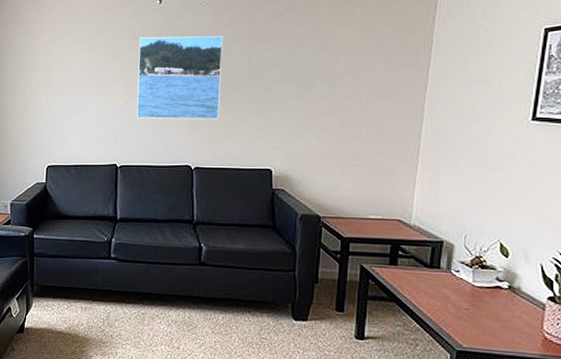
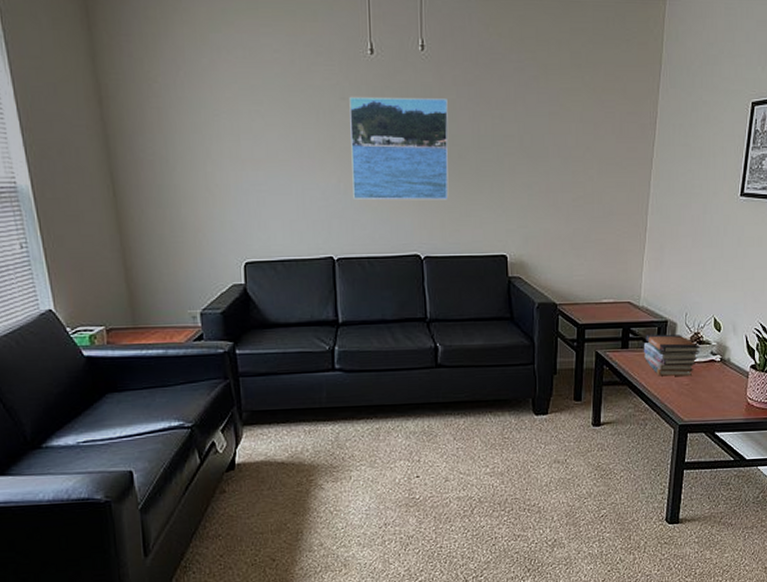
book stack: none [414,253,484,301] -> present [643,334,701,377]

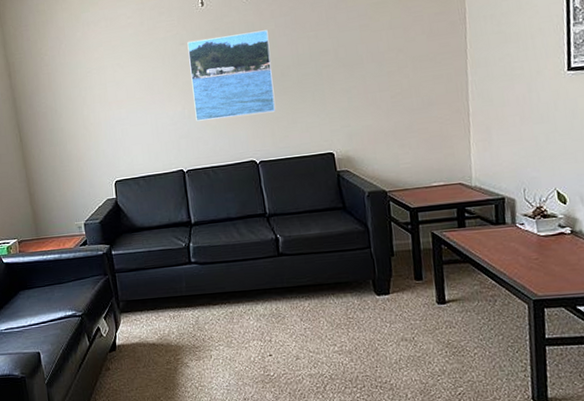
book stack: present [643,334,701,377] -> none [482,210,546,253]

